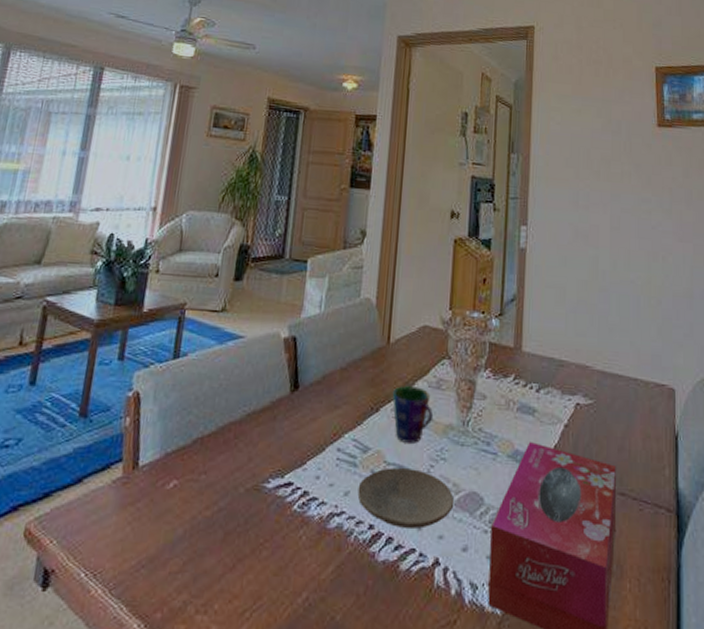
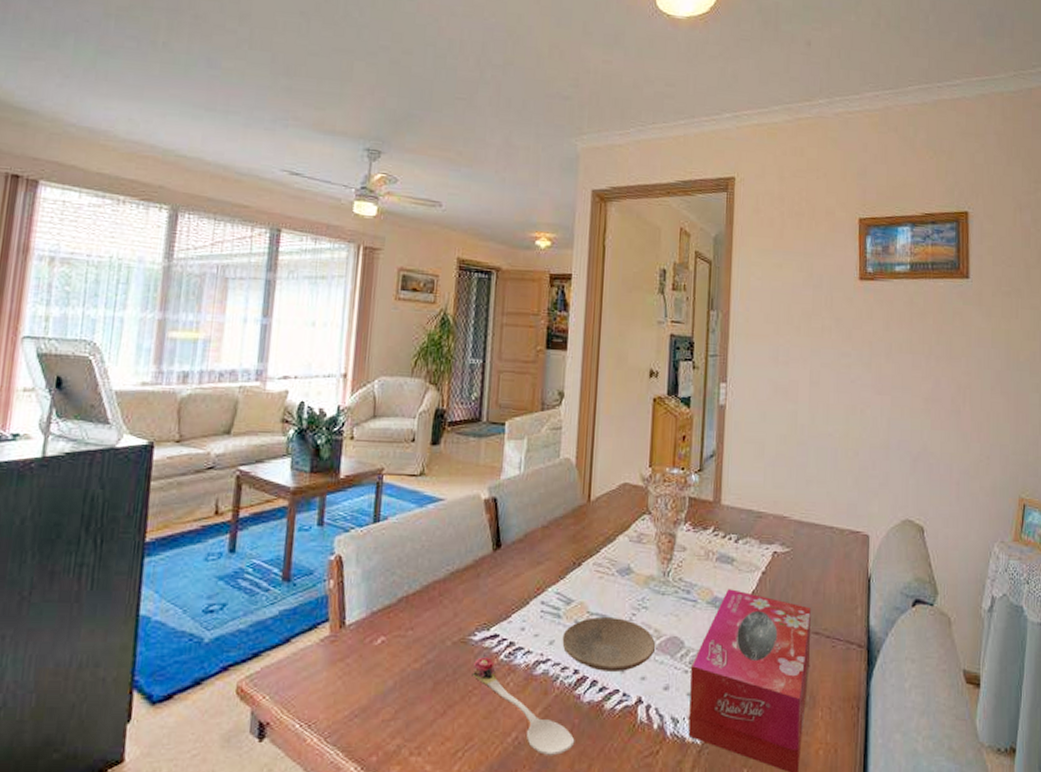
spoon: none [263,506,368,621] -> present [472,657,575,756]
cup: present [392,386,434,443] -> none [594,541,635,594]

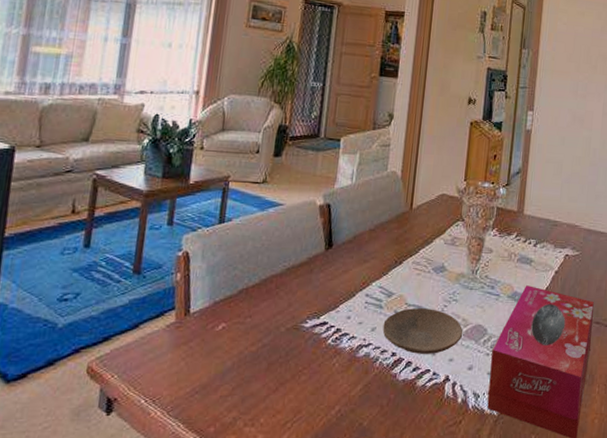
spoon: present [472,657,575,756] -> none [302,341,390,426]

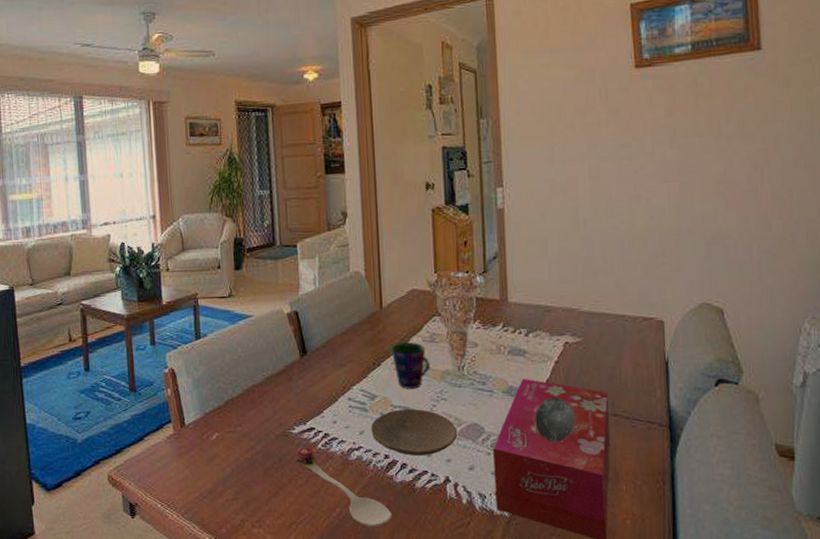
spoon: none [302,341,390,426] -> present [295,446,393,528]
cup: none [413,243,448,289] -> present [390,342,431,389]

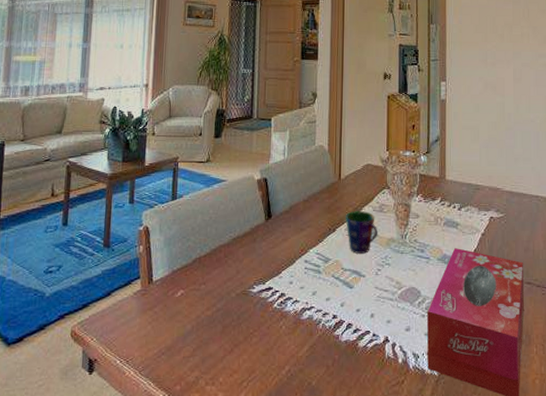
spoon: present [295,446,393,528] -> none [252,305,336,385]
plate: present [371,409,458,456] -> none [323,273,398,316]

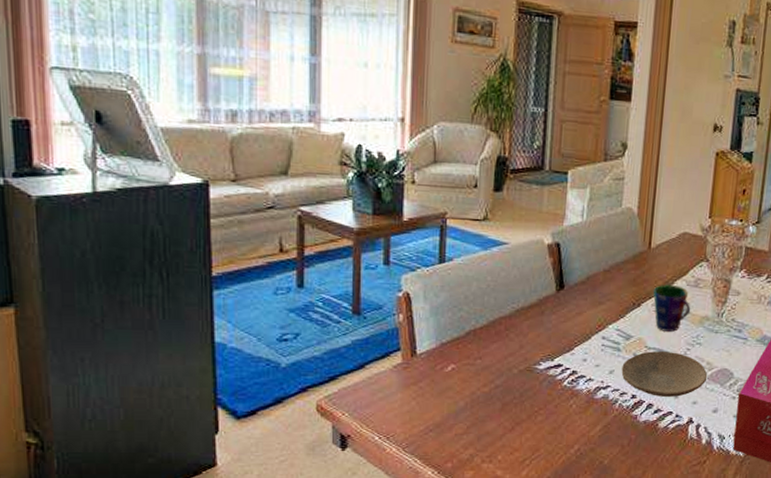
plate: none [323,273,398,316] -> present [621,351,708,397]

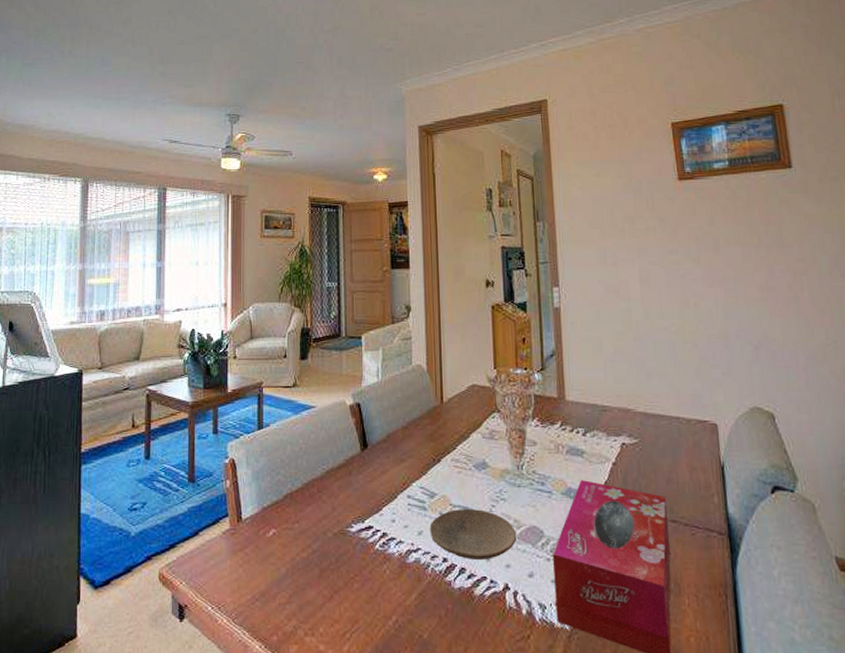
cup: present [653,285,691,332] -> none [450,439,490,487]

